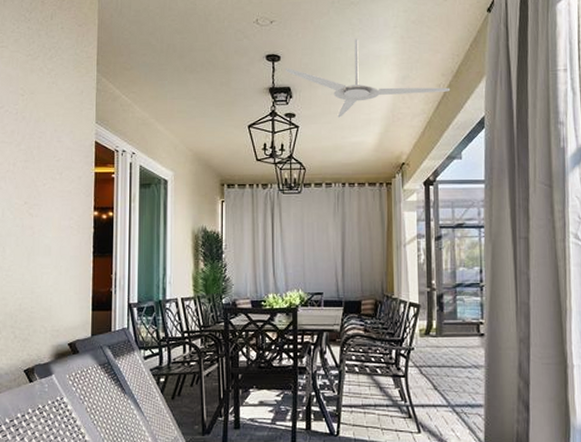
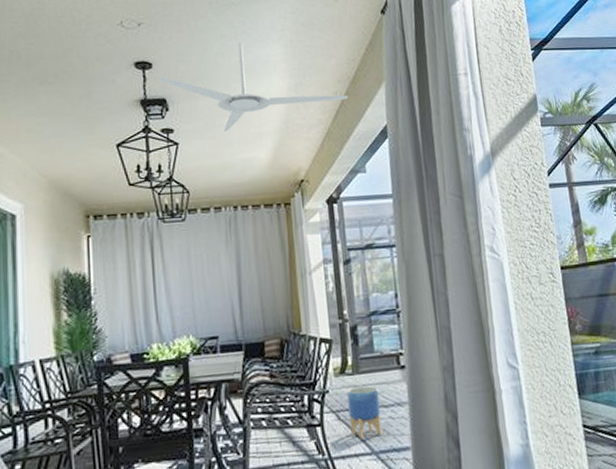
planter: none [430,348,459,392] -> present [347,385,382,439]

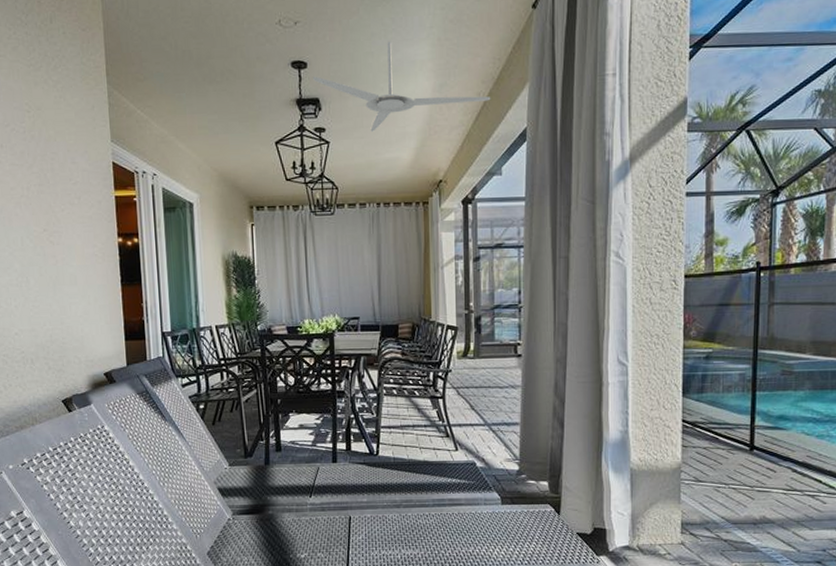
planter: present [347,385,382,439] -> none [467,369,496,412]

